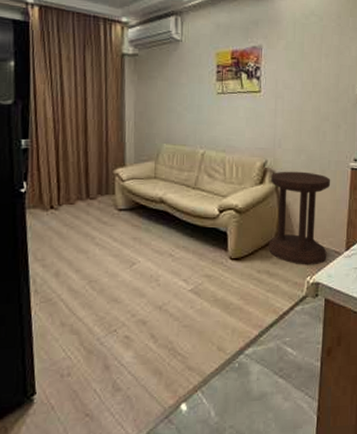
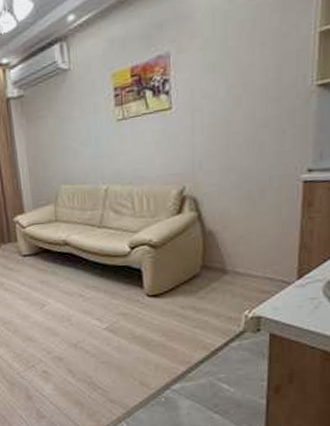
side table: present [268,171,331,265] -> none [192,193,274,299]

